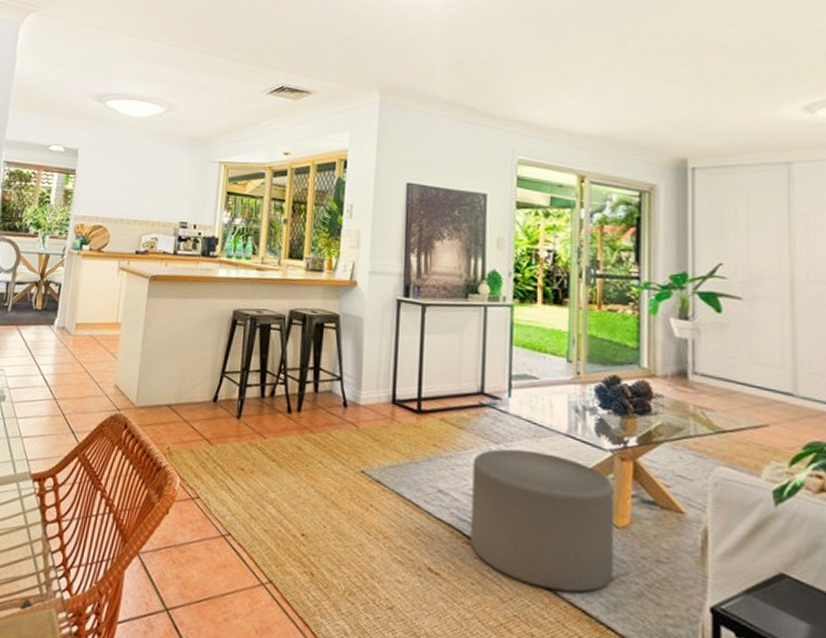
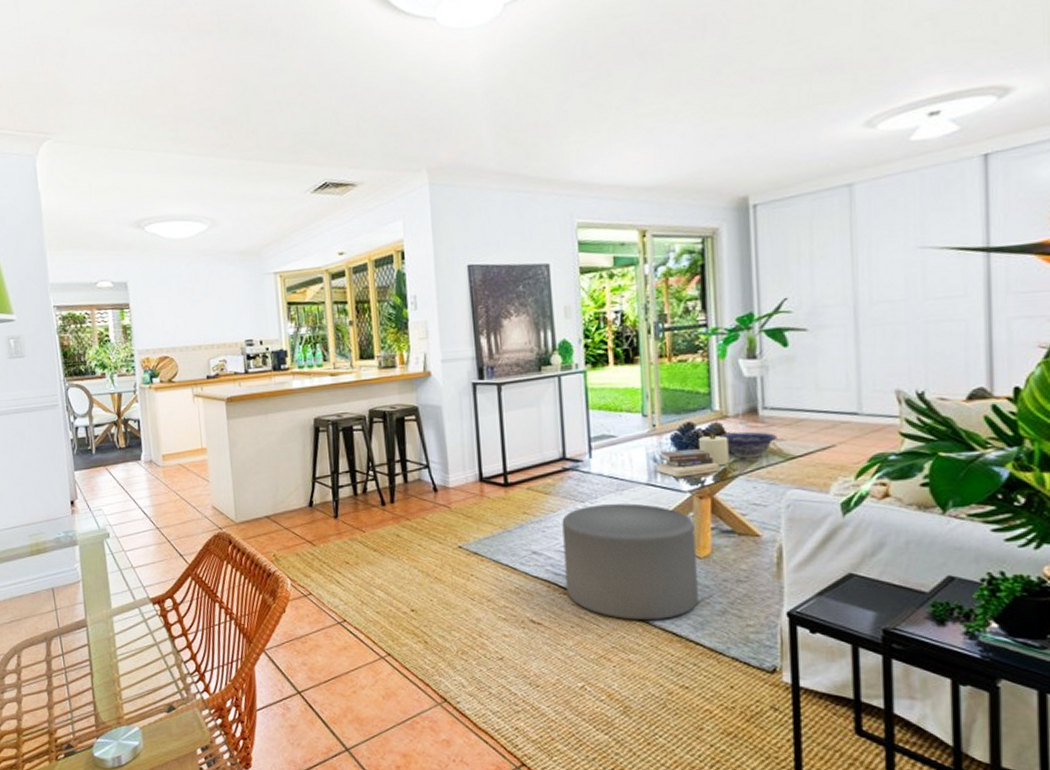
books: none [577,402,645,435] -> present [656,448,720,478]
candle: none [624,389,655,429] -> present [699,432,729,466]
decorative bowl: none [645,393,707,426] -> present [718,431,778,459]

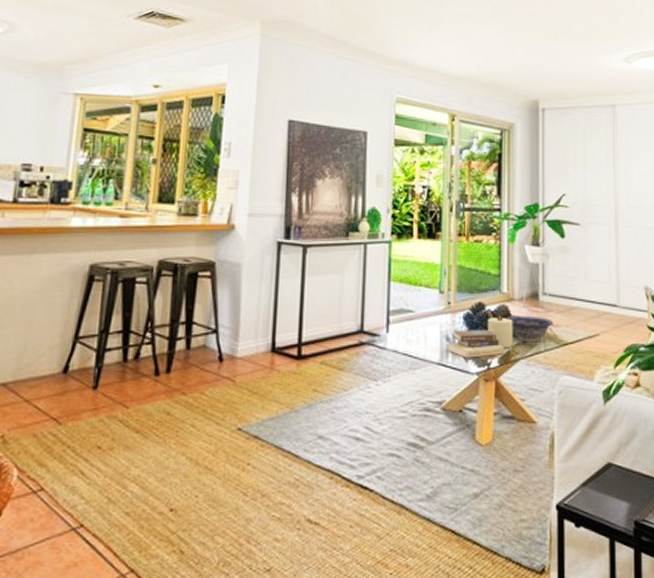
pouf: present [562,503,698,621] -> none [350,384,479,517]

